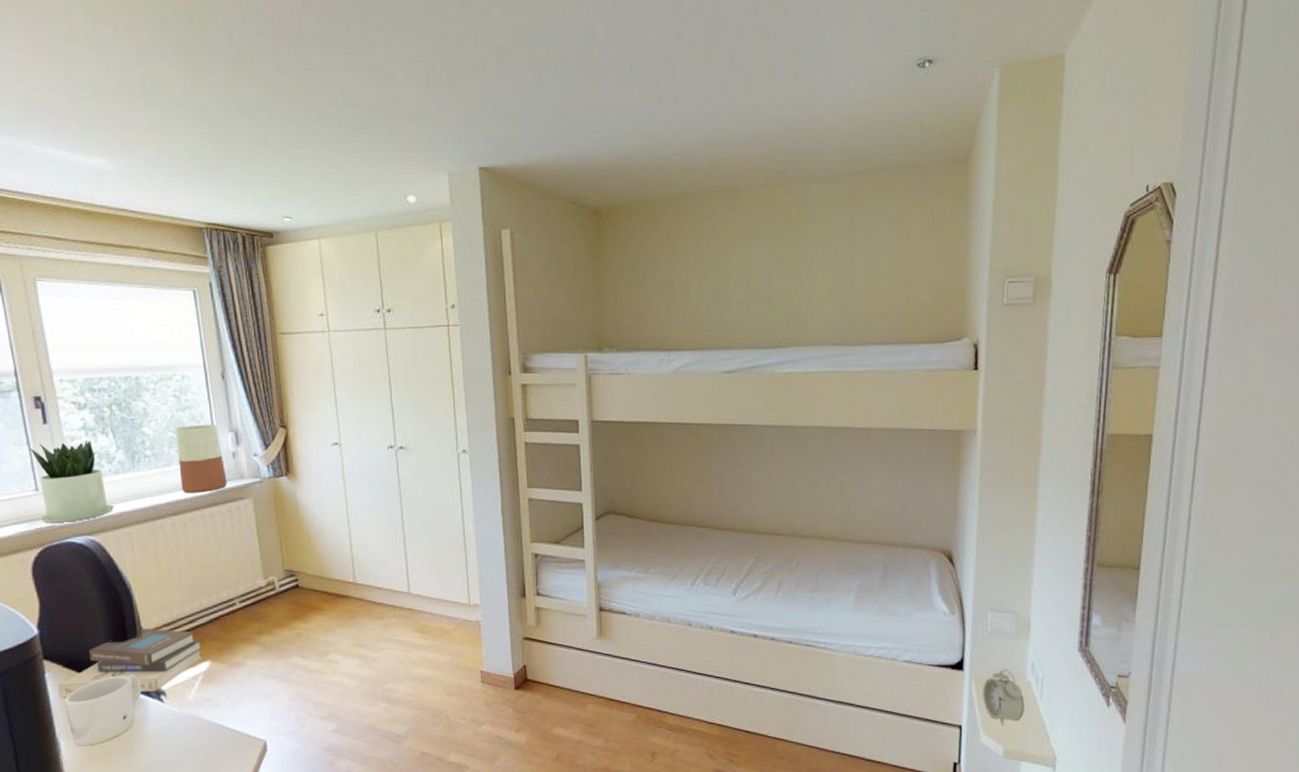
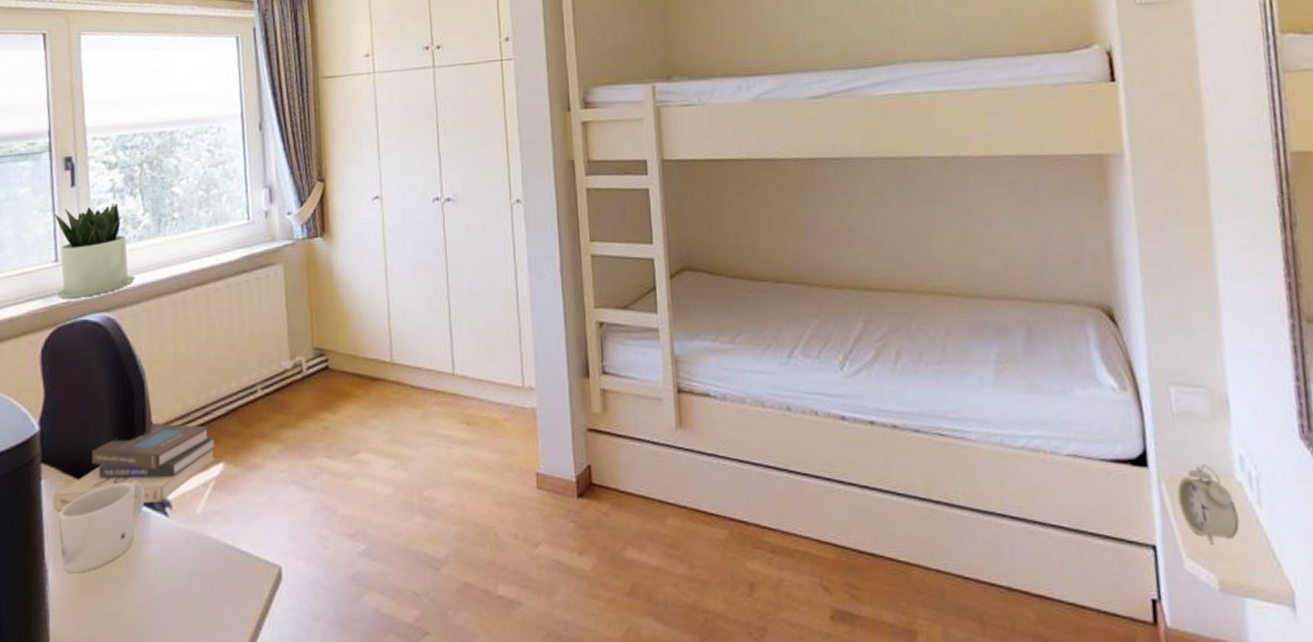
vase: present [175,424,227,493] -> none [206,180,257,260]

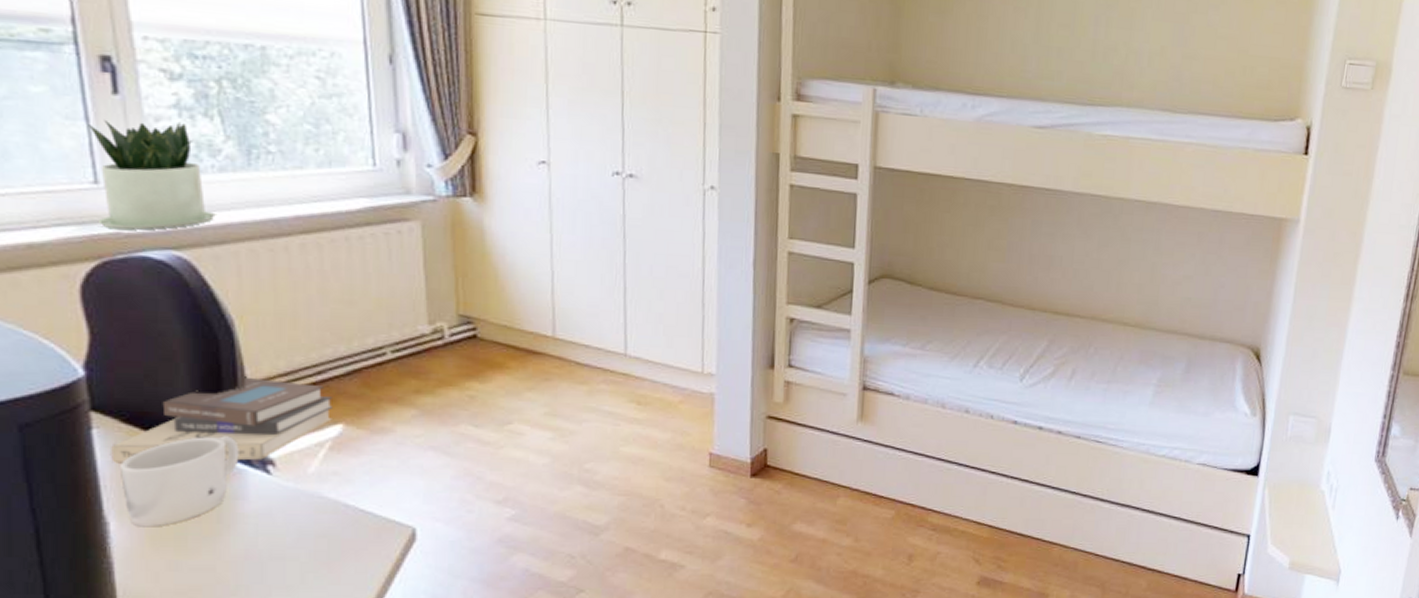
alarm clock: present [1177,463,1239,545] -> none [1274,476,1316,536]

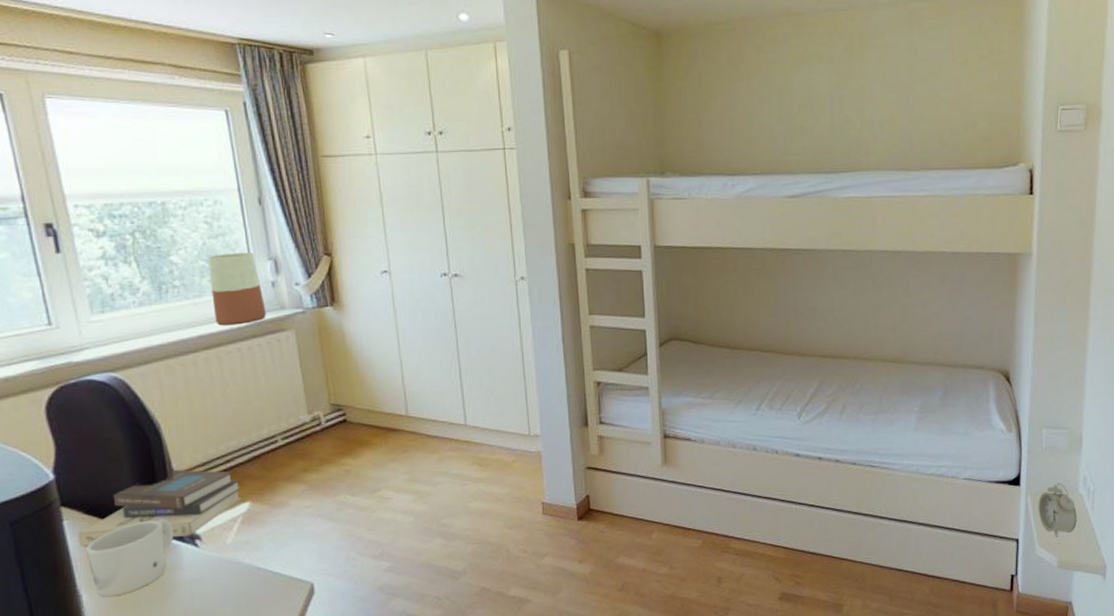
planter: present [88,119,216,230] -> none [41,269,140,360]
vase: none [316,118,386,208] -> present [208,252,266,326]
alarm clock: none [1274,476,1316,536] -> present [1038,482,1077,537]

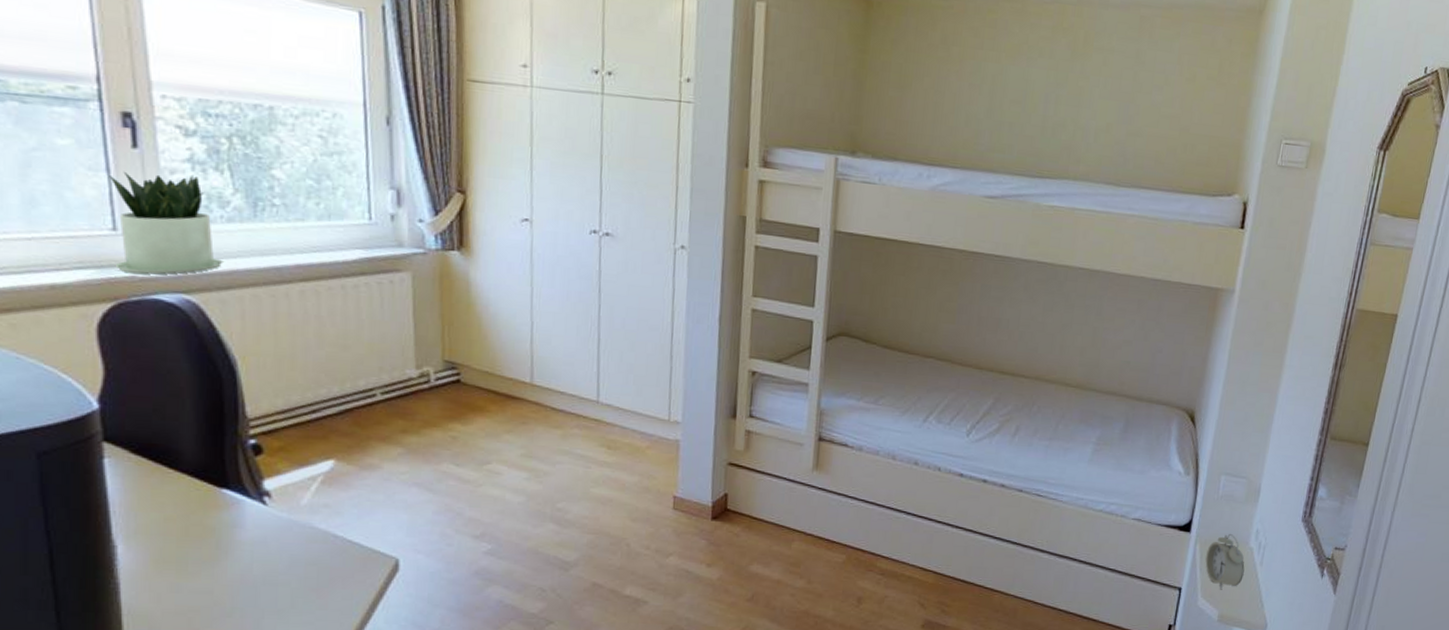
planter: none [41,269,140,360] -> present [109,171,223,275]
books: present [78,469,241,547] -> none [121,413,325,492]
mug: present [86,518,174,597] -> none [129,468,238,552]
vase: present [208,252,266,326] -> none [317,174,380,258]

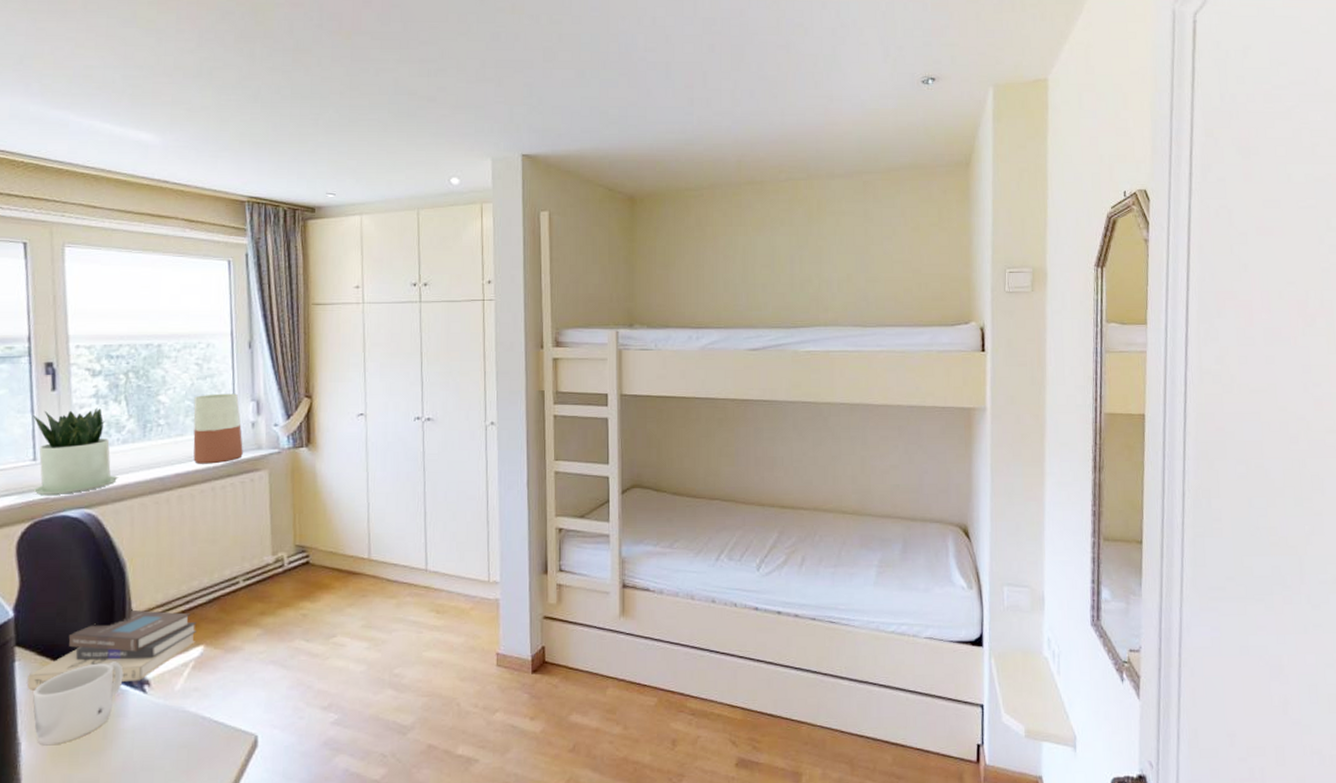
books: none [121,413,325,492] -> present [27,609,197,691]
mug: none [129,468,238,552] -> present [33,661,124,746]
vase: none [317,174,380,258] -> present [193,393,243,464]
alarm clock: present [1205,533,1245,590] -> none [1002,644,1043,704]

